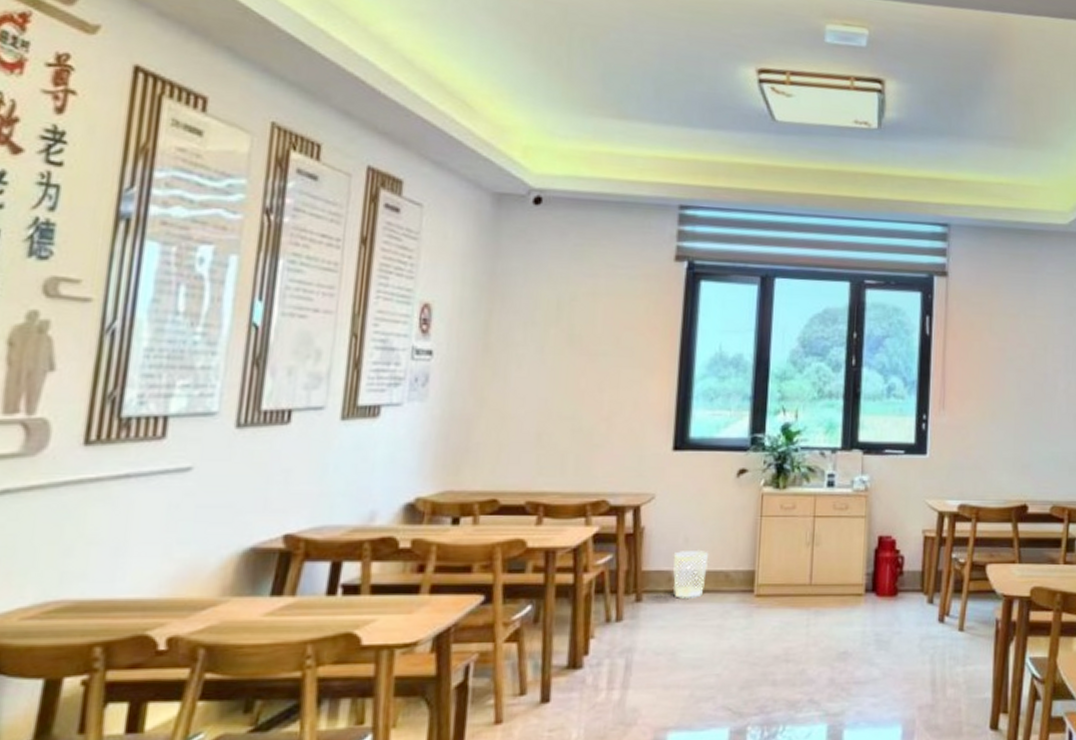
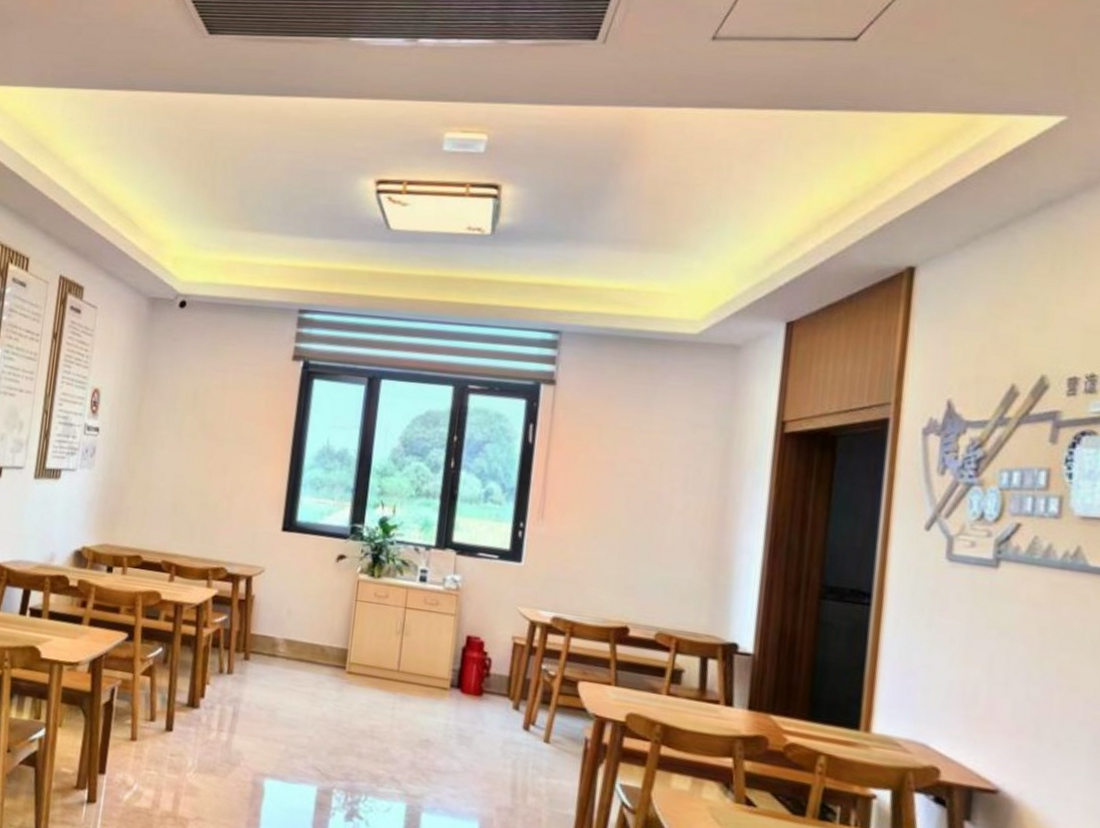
wastebasket: present [673,549,709,600] -> none [276,621,308,666]

